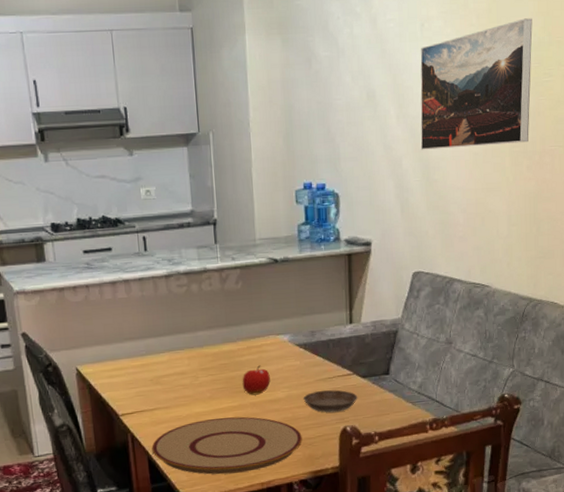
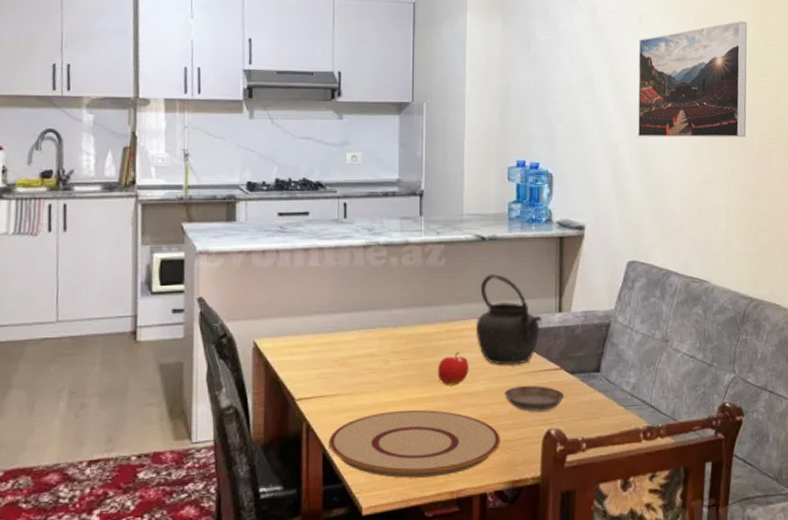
kettle: none [274,293,335,375] -> present [476,274,542,365]

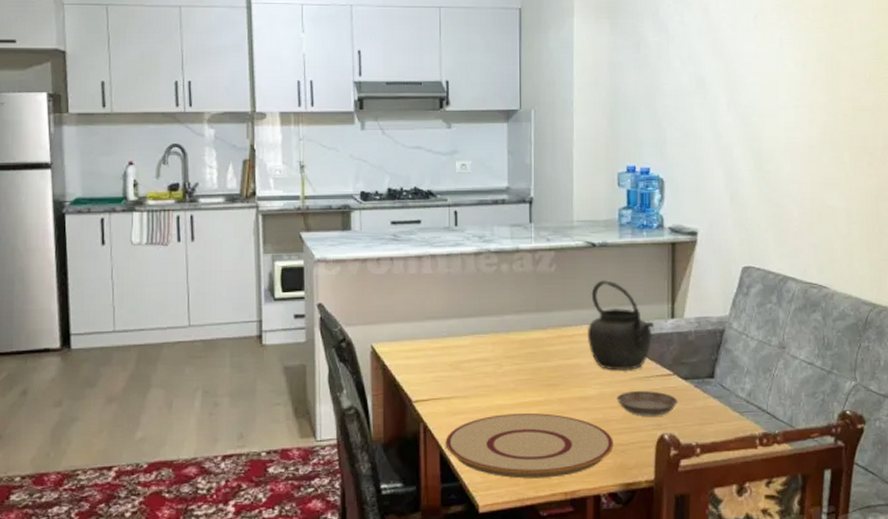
fruit: present [437,352,469,386] -> none [550,357,581,390]
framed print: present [637,21,748,138] -> none [752,15,872,139]

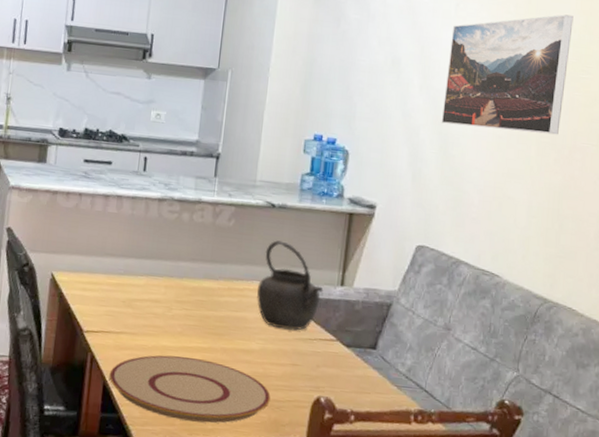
saucer: present [616,391,678,416] -> none [278,350,338,379]
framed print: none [752,15,872,139] -> present [441,14,574,135]

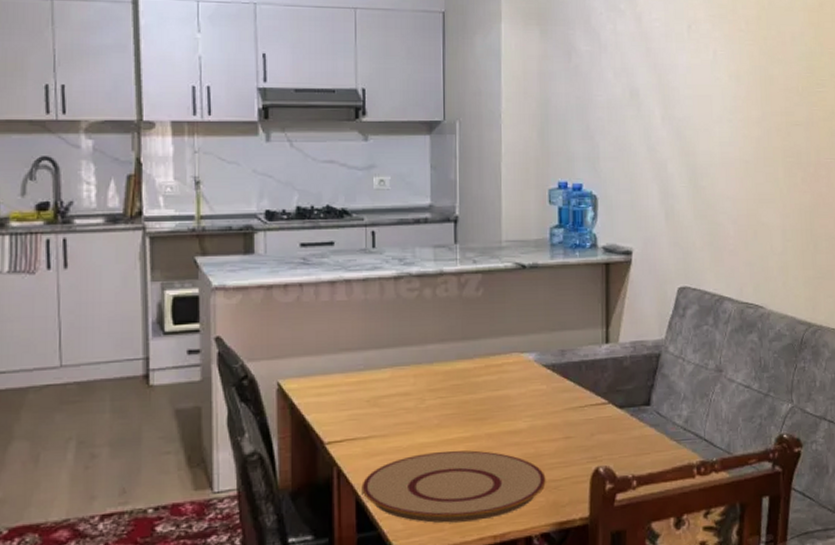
kettle: present [257,240,324,331] -> none [518,304,588,401]
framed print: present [441,14,574,135] -> none [687,28,804,154]

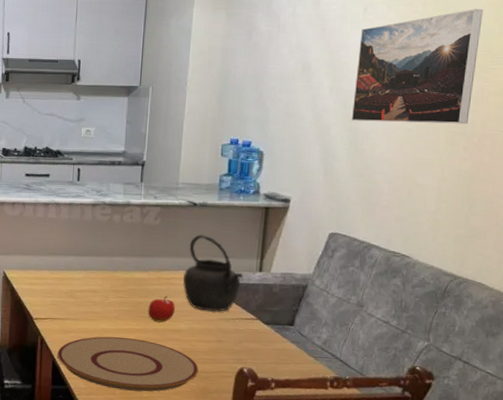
fruit: none [477,388,511,425] -> present [148,296,175,323]
kettle: none [518,304,588,401] -> present [183,234,244,312]
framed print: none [687,28,804,154] -> present [351,9,483,124]

